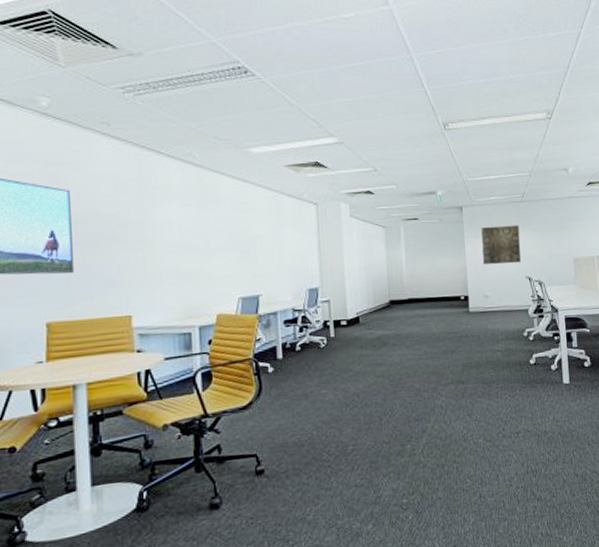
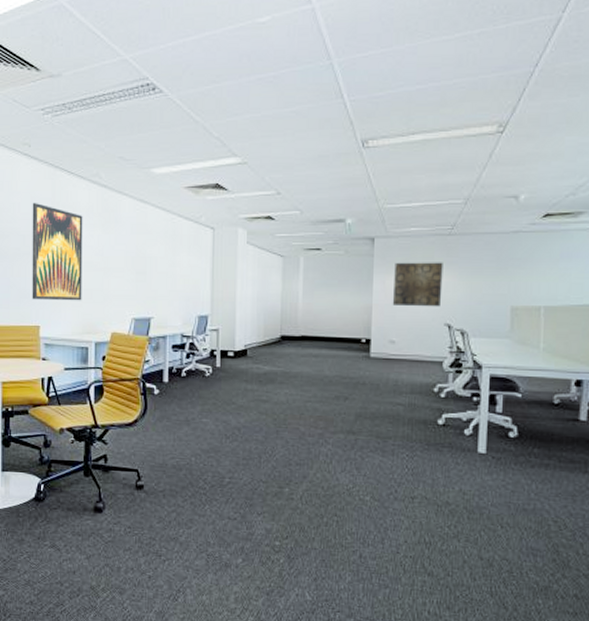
wall art: none [115,184,181,288] -> present [32,203,83,301]

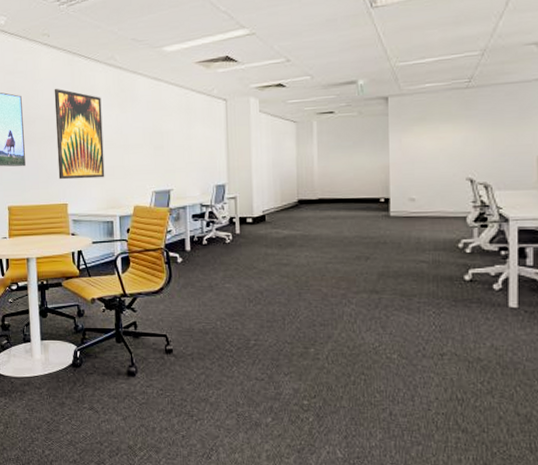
wall art: present [392,262,443,307] -> none [410,116,462,163]

